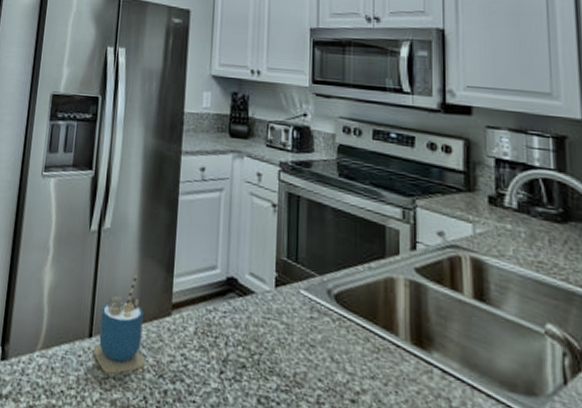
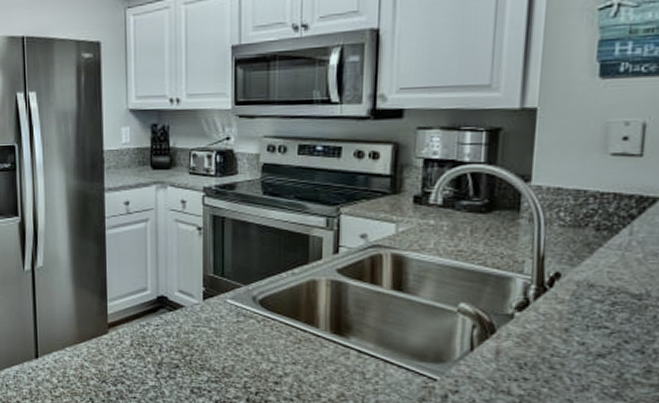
cup: present [92,274,146,374] -> none [40,303,89,384]

